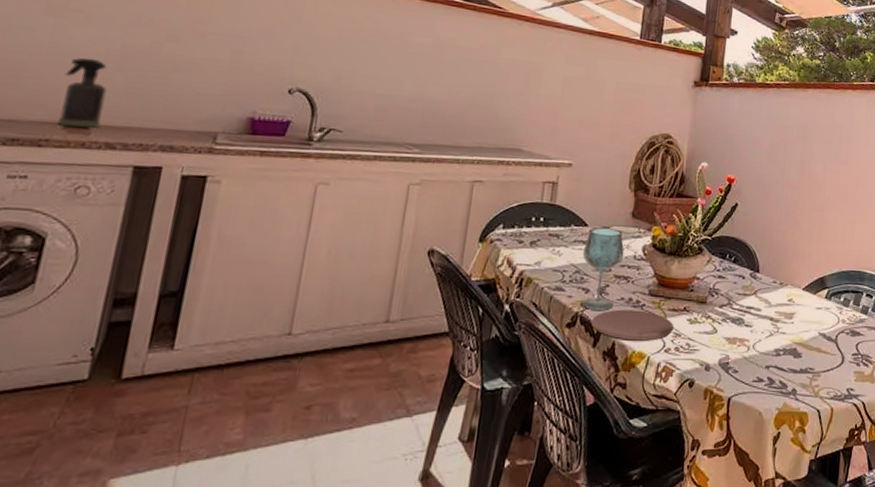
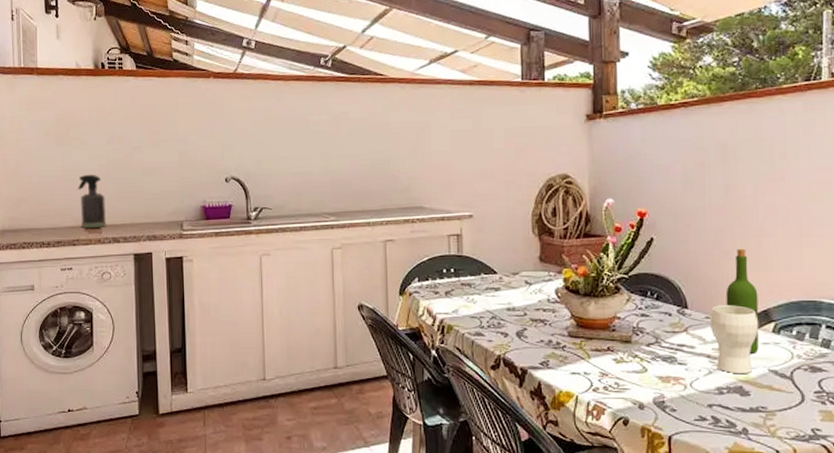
wine glass: present [580,227,624,311] -> none [496,274,537,354]
plate: present [590,309,675,342] -> none [514,351,600,382]
cup: none [775,271,816,337] -> present [709,305,759,375]
wine bottle: none [791,220,818,318] -> present [726,248,759,354]

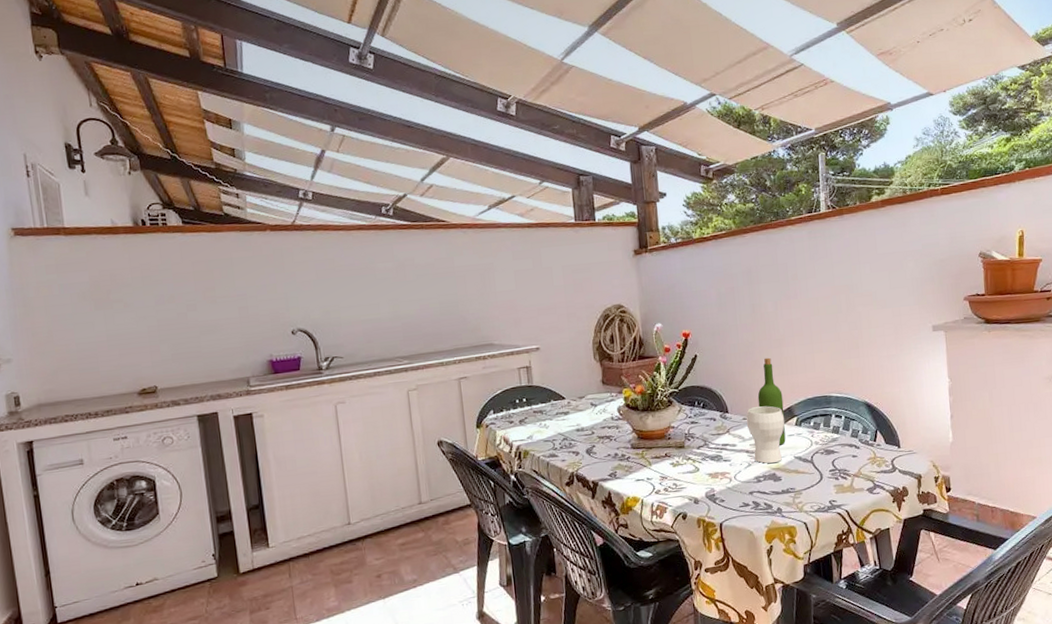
spray bottle: present [77,174,107,229] -> none [125,337,163,395]

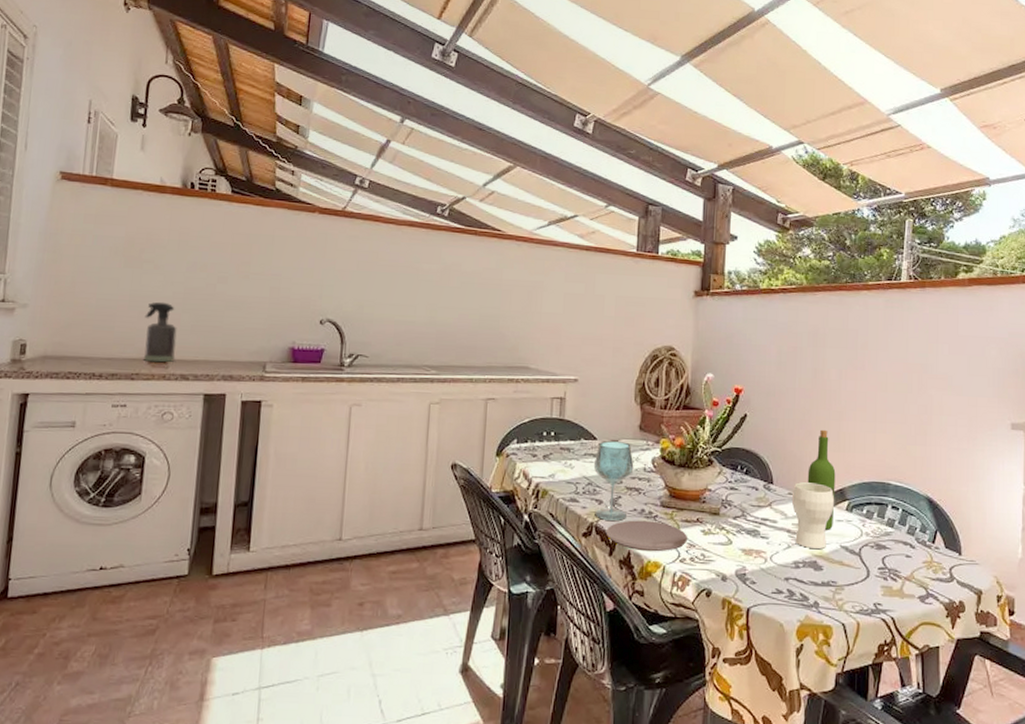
spray bottle: none [125,337,163,395] -> present [144,301,177,363]
wine glass: none [566,397,603,469] -> present [593,441,634,522]
plate: none [586,462,660,490] -> present [606,520,688,552]

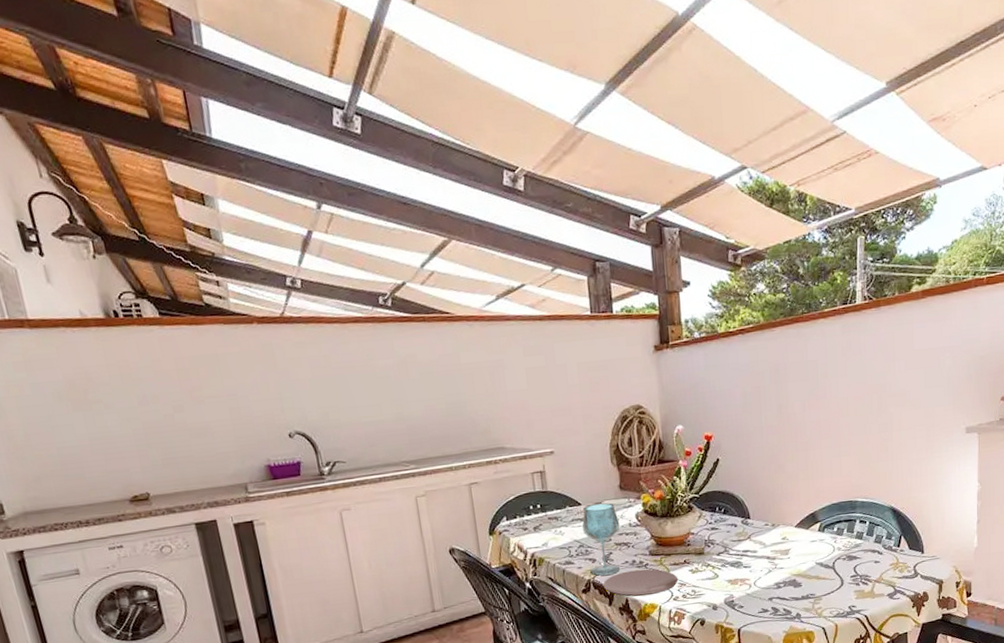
spray bottle: present [144,301,177,363] -> none [111,440,156,502]
cup: present [791,482,835,550] -> none [768,511,808,570]
wine bottle: present [807,429,836,530] -> none [781,461,808,551]

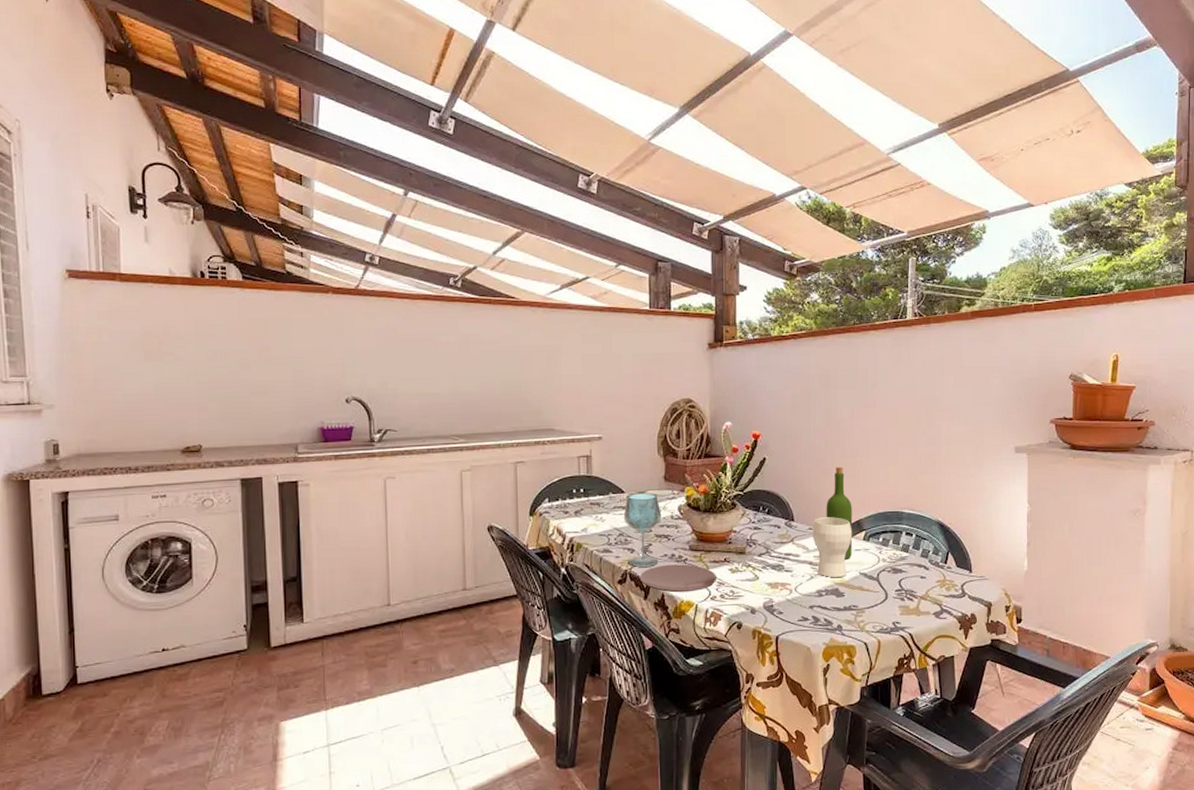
cup: none [768,511,808,570] -> present [812,517,853,578]
wine bottle: none [781,461,808,551] -> present [826,466,853,559]

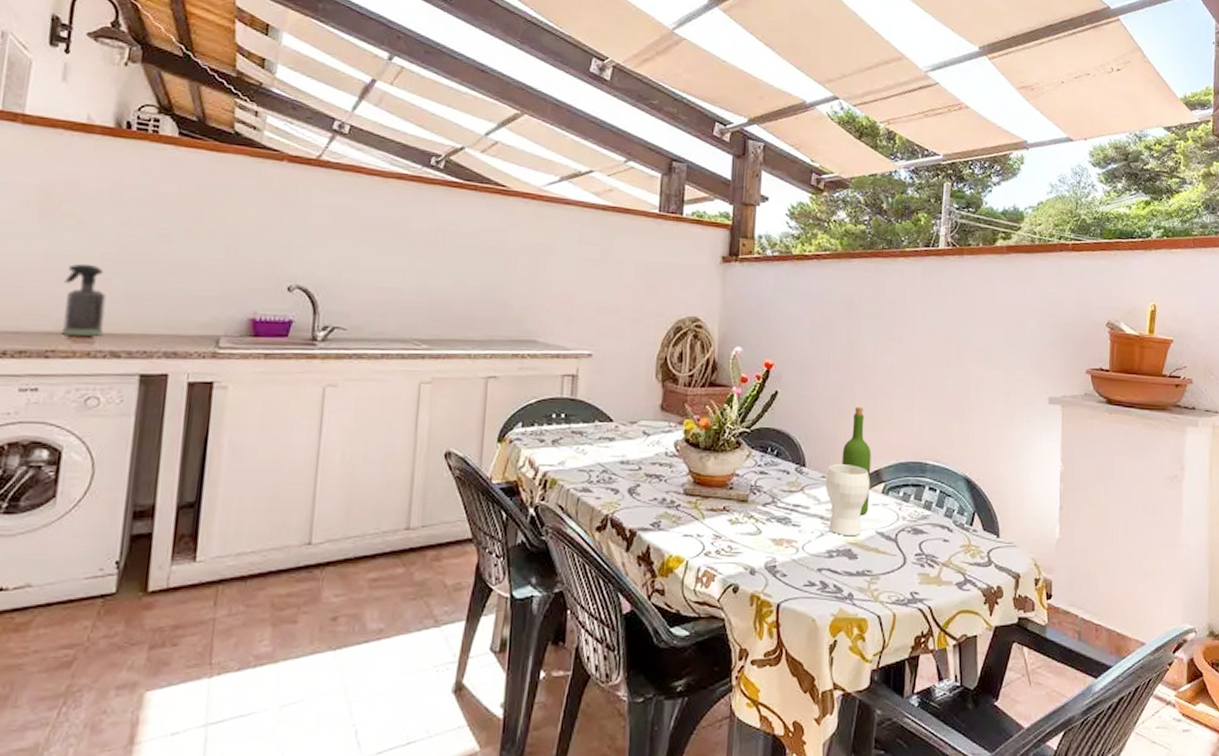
spray bottle: none [172,392,208,452] -> present [62,263,106,337]
wine glass: present [623,493,662,568] -> none [609,423,655,513]
plate: present [639,564,717,593] -> none [622,510,714,545]

